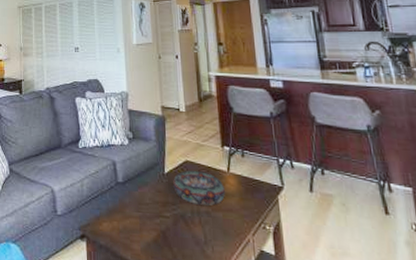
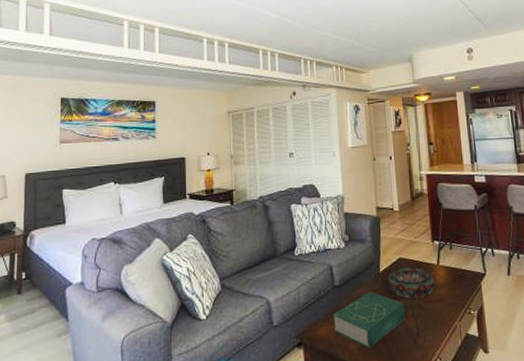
book: none [115,192,192,251] -> present [332,292,406,349]

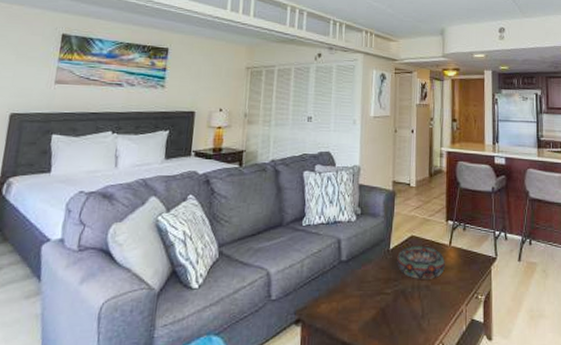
book: present [332,292,406,349] -> none [335,269,412,330]

